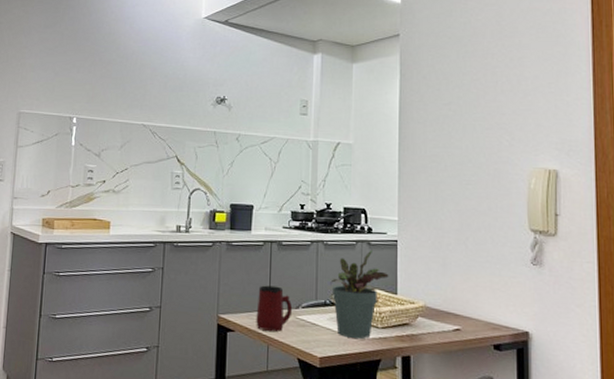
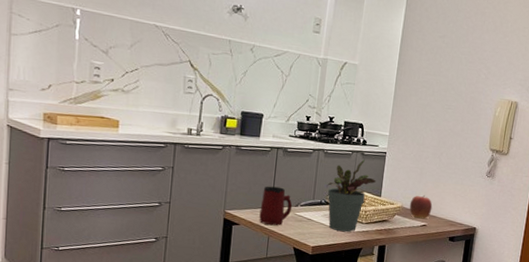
apple: none [434,291,465,322] -> present [409,195,433,219]

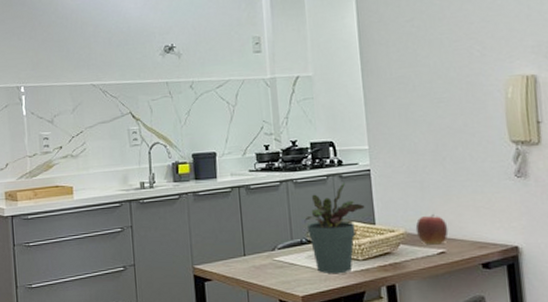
mug: present [259,186,293,225] -> none [231,230,269,276]

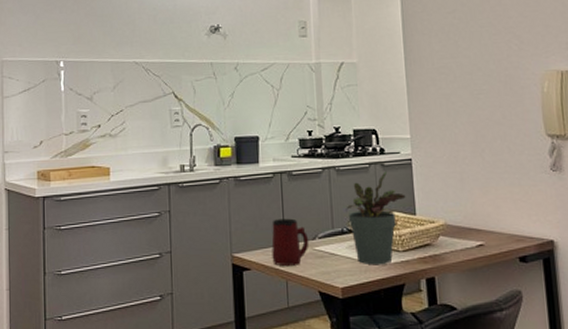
mug: none [231,230,269,276] -> present [271,218,309,266]
apple: present [415,215,449,245] -> none [455,206,487,237]

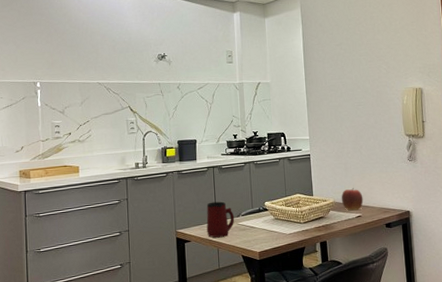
potted plant: present [346,171,406,265] -> none [262,164,306,234]
apple: none [455,206,487,237] -> present [341,188,364,211]

